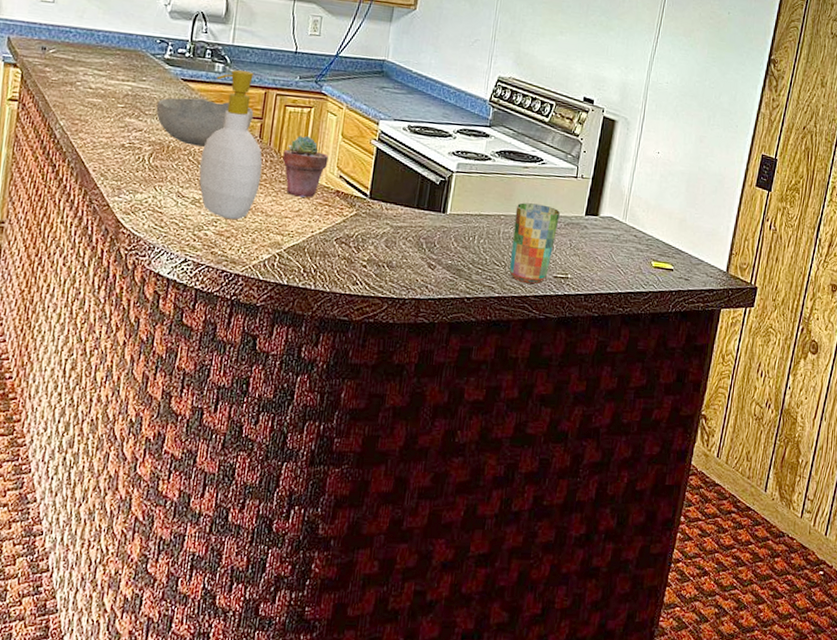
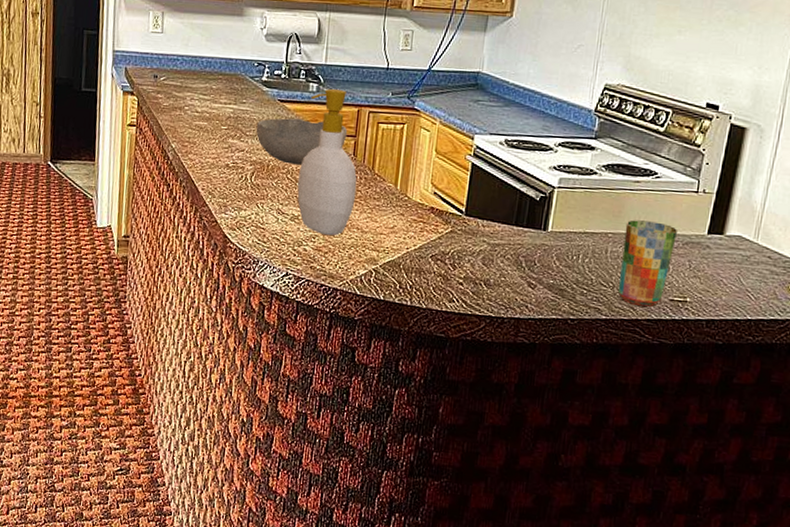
potted succulent: present [282,135,329,198] -> none [376,152,422,215]

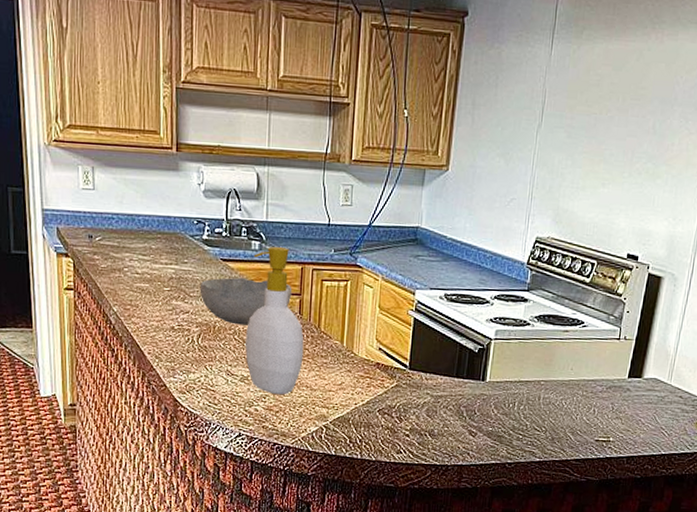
cup: present [617,220,678,307] -> none [549,367,603,448]

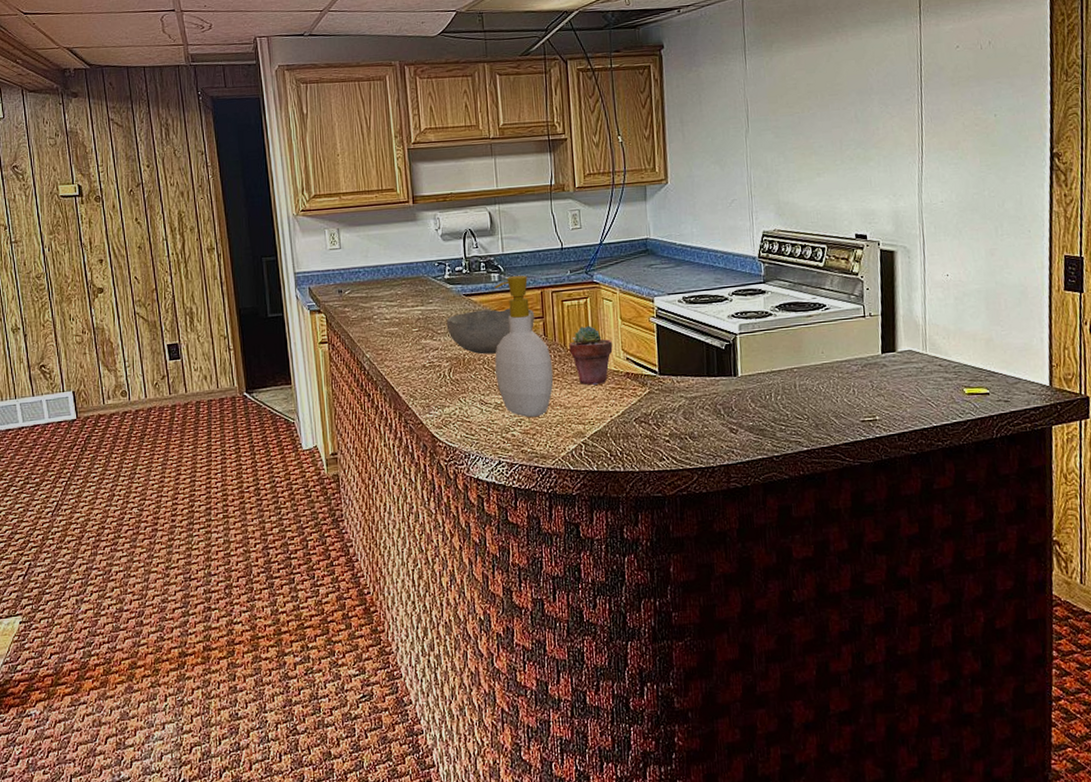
potted succulent: none [323,309,367,371] -> present [569,325,613,385]

